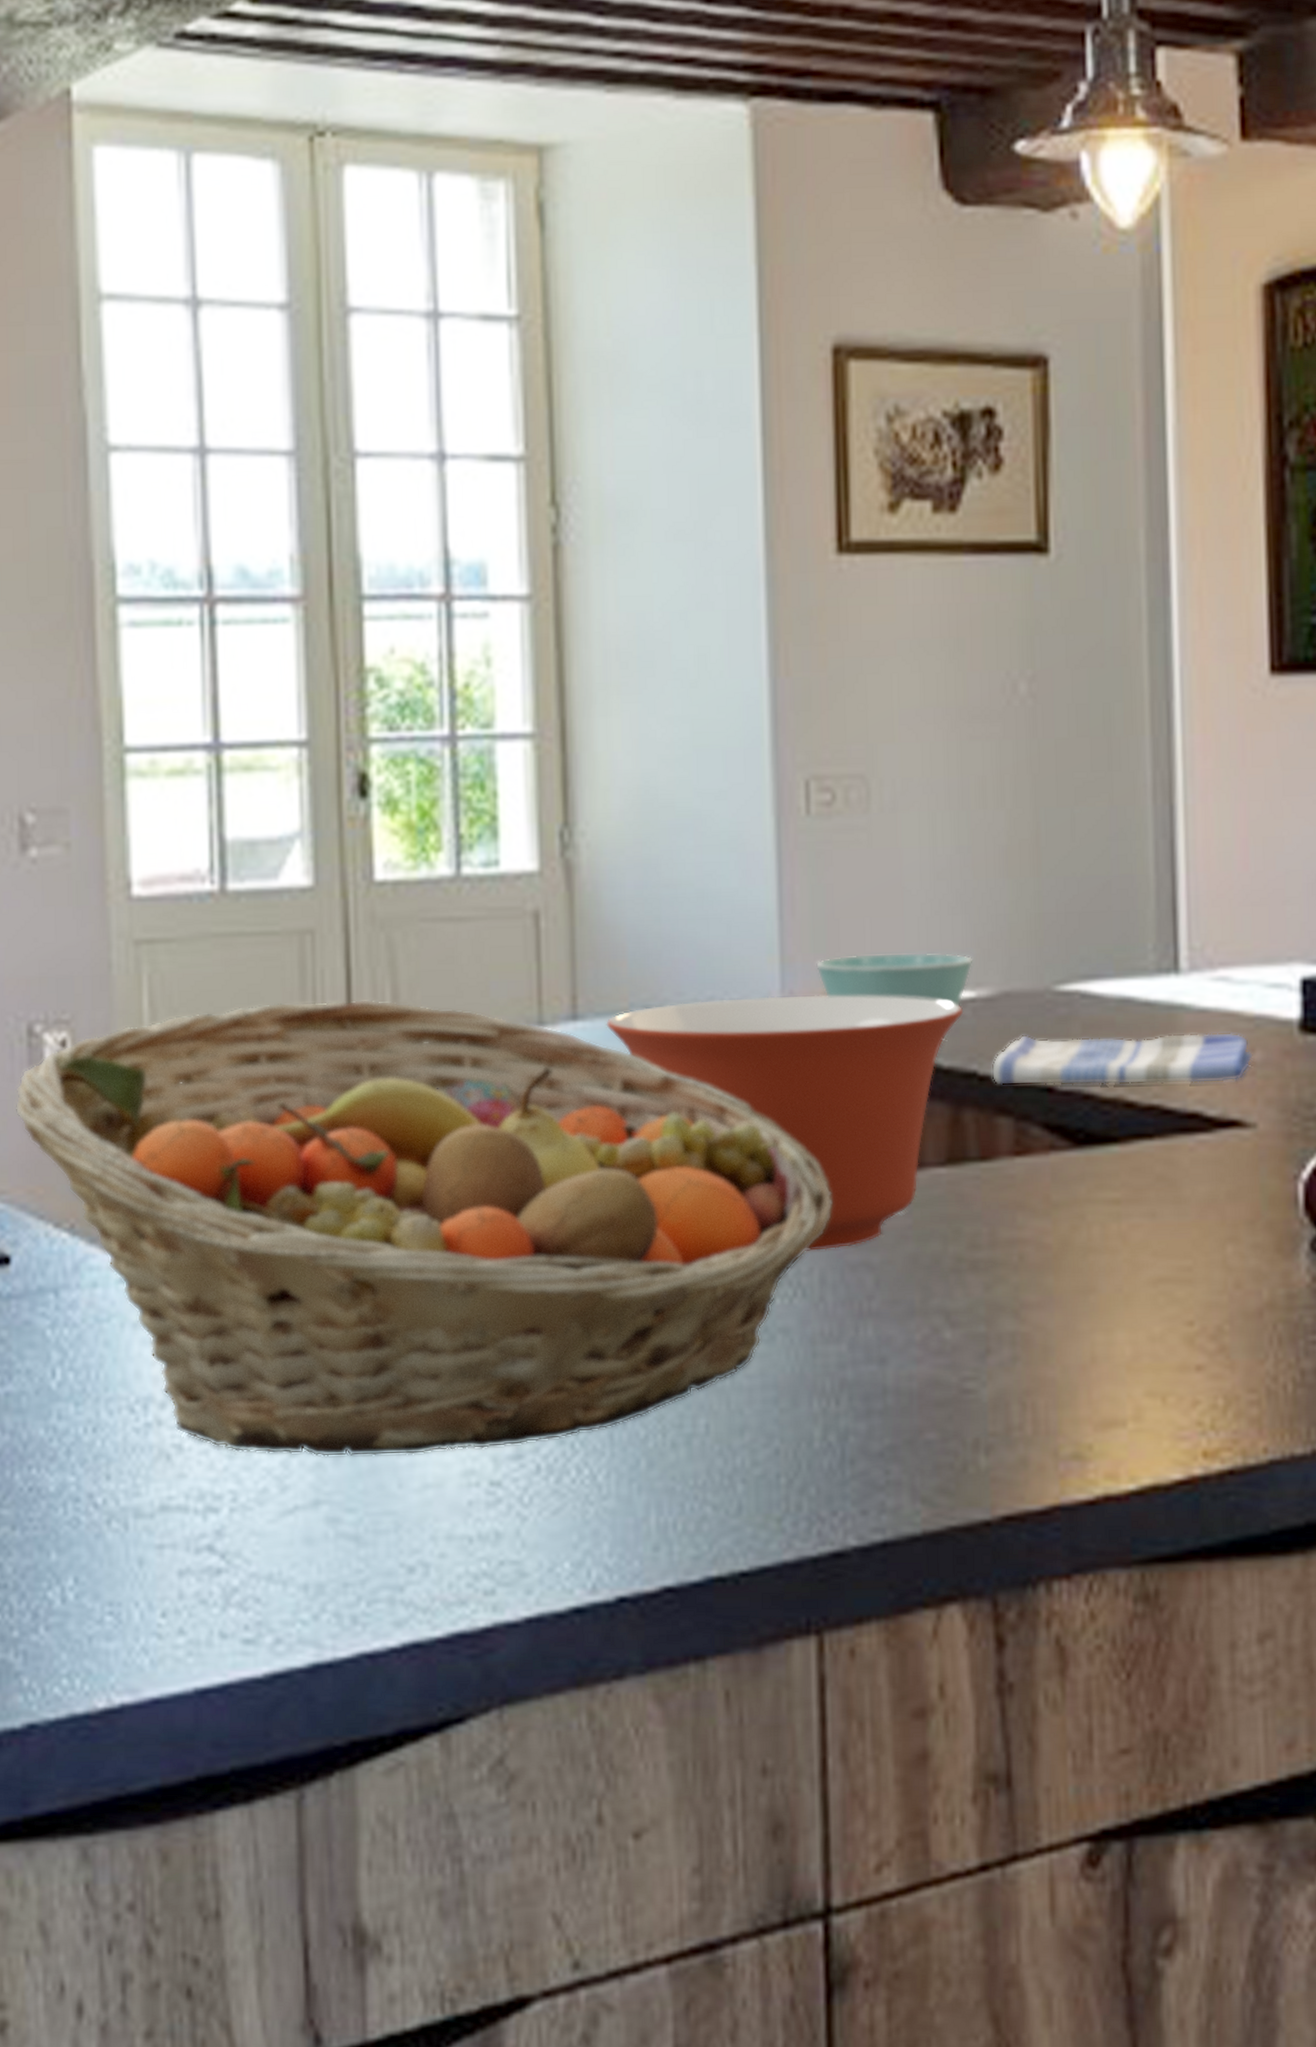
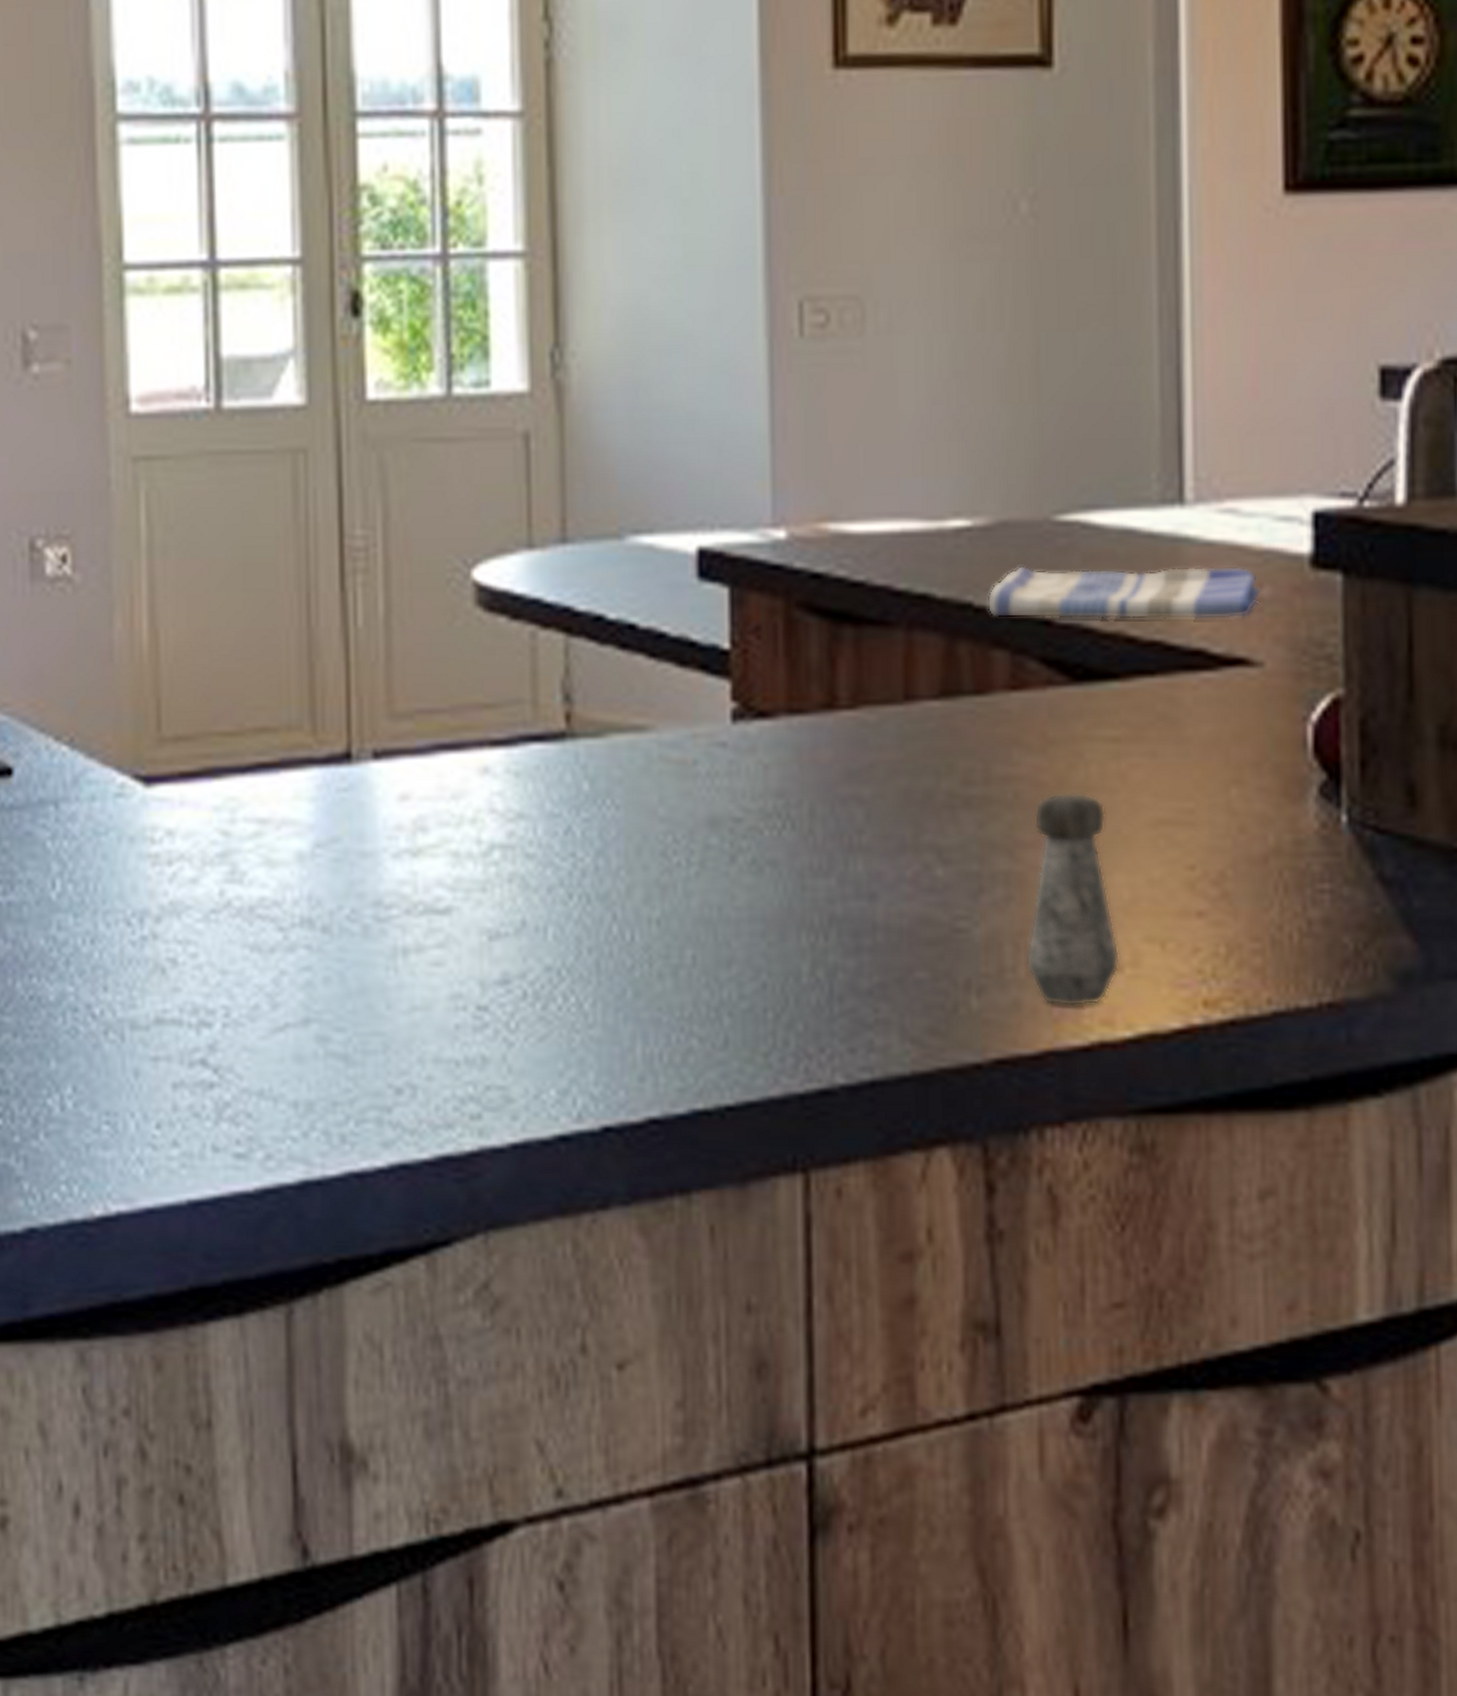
fruit basket: present [15,998,833,1458] -> none [17,518,823,977]
mixing bowl: present [606,995,964,1252] -> none [595,521,959,784]
bowl: present [815,952,973,1006] -> none [807,478,970,534]
salt shaker: none [1033,1254,1123,1462] -> present [1026,793,1121,1006]

